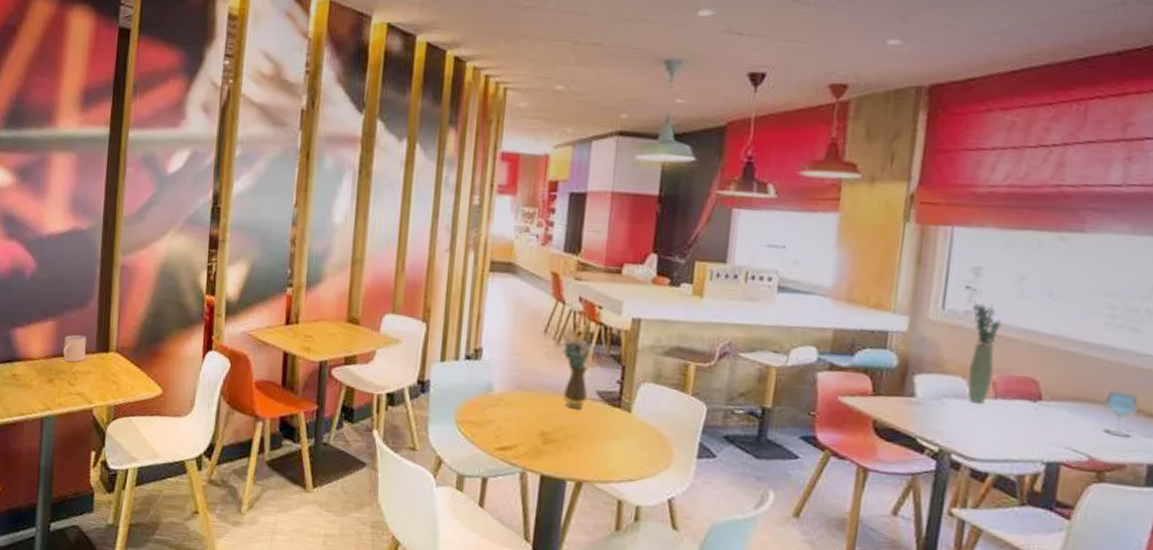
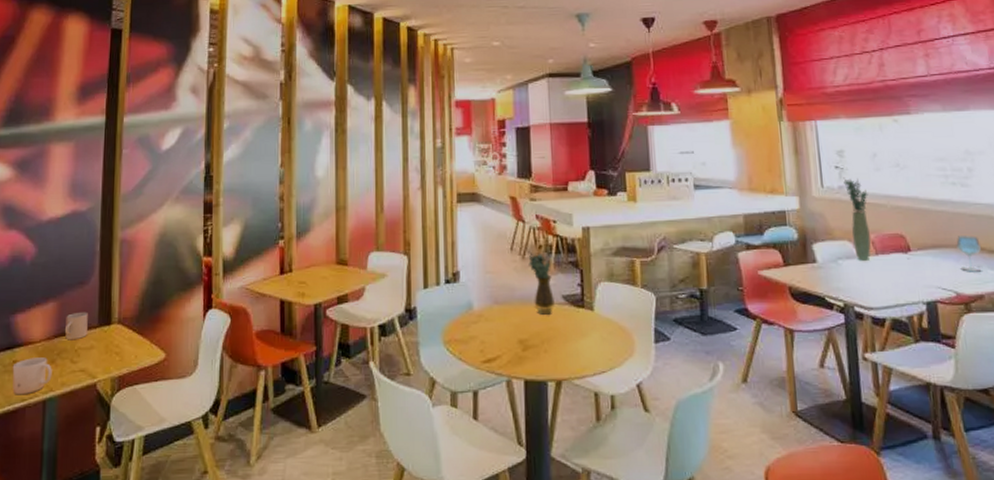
mug: none [11,374,50,410] -> present [12,357,52,395]

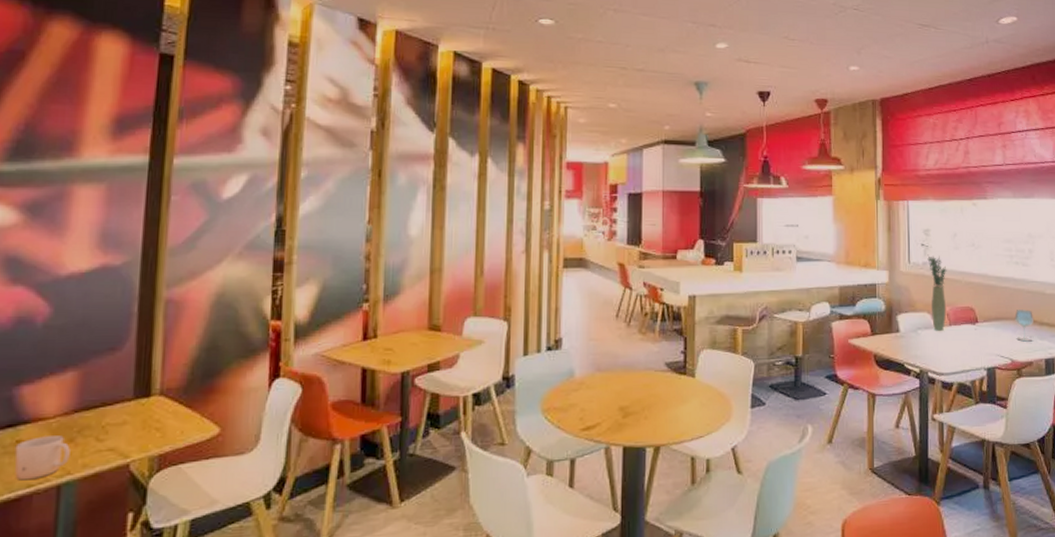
cup: present [64,311,88,340] -> none [88,382,120,415]
vase: present [528,252,555,315] -> none [633,320,657,382]

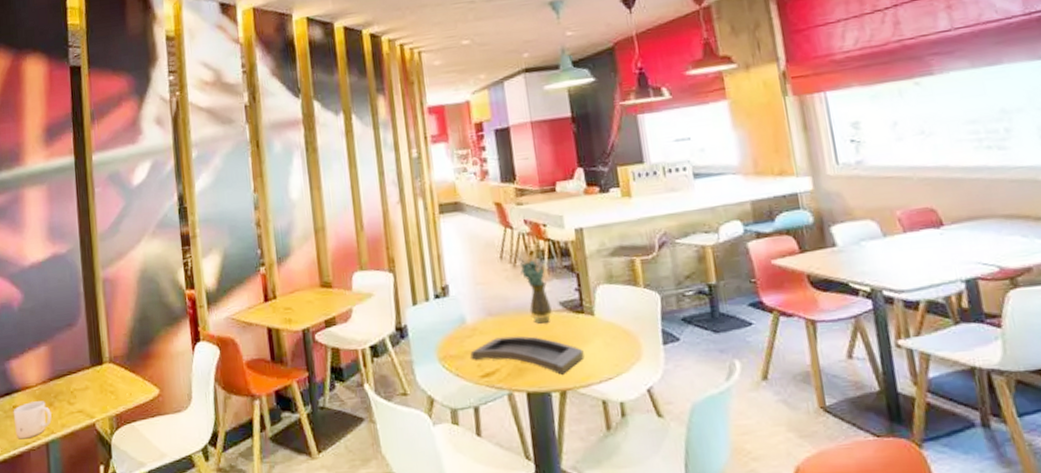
tray: none [574,392,681,431] -> present [470,336,584,375]
vase: none [633,320,657,382] -> present [520,259,552,324]
vase: present [927,254,947,331] -> none [860,151,898,241]
wine glass: present [1014,310,1035,342] -> none [995,203,1028,244]

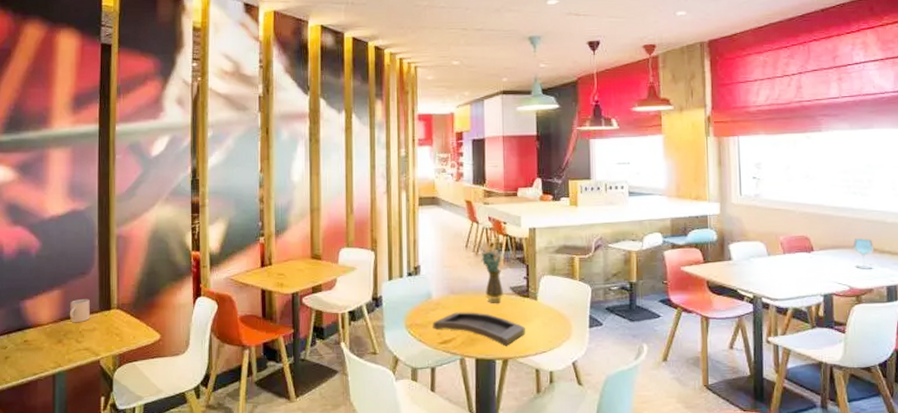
mug: present [13,401,52,440] -> none [24,338,60,370]
cup: none [58,353,81,383] -> present [69,298,90,323]
wine glass: none [995,203,1028,244] -> present [853,238,875,269]

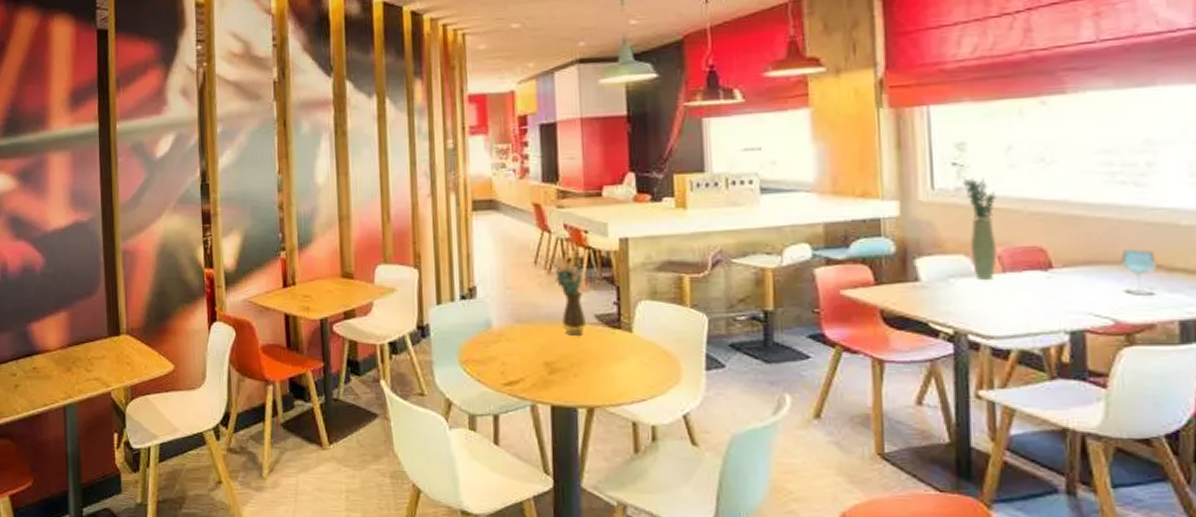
cup: present [69,298,90,323] -> none [77,322,99,350]
tray: present [433,312,525,346] -> none [494,346,617,391]
vase: none [759,187,780,259] -> present [962,176,997,280]

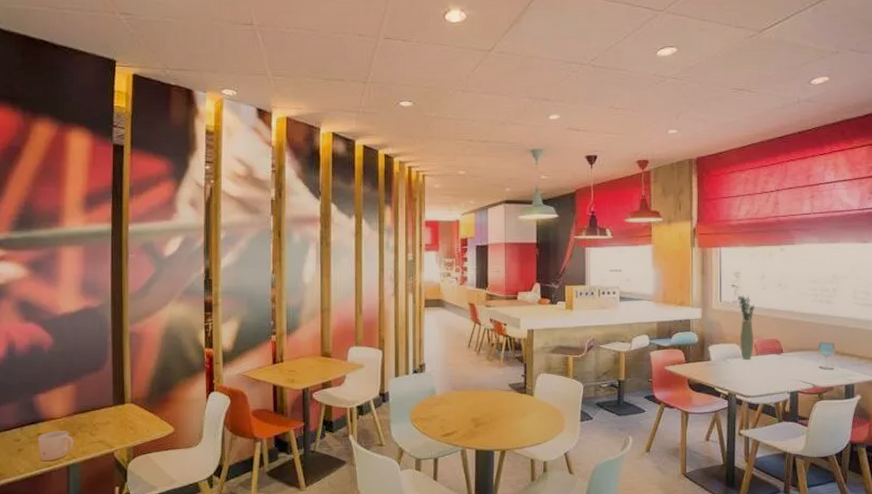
mug: none [33,365,69,400] -> present [37,431,74,462]
vase: present [555,267,586,335] -> none [482,349,502,399]

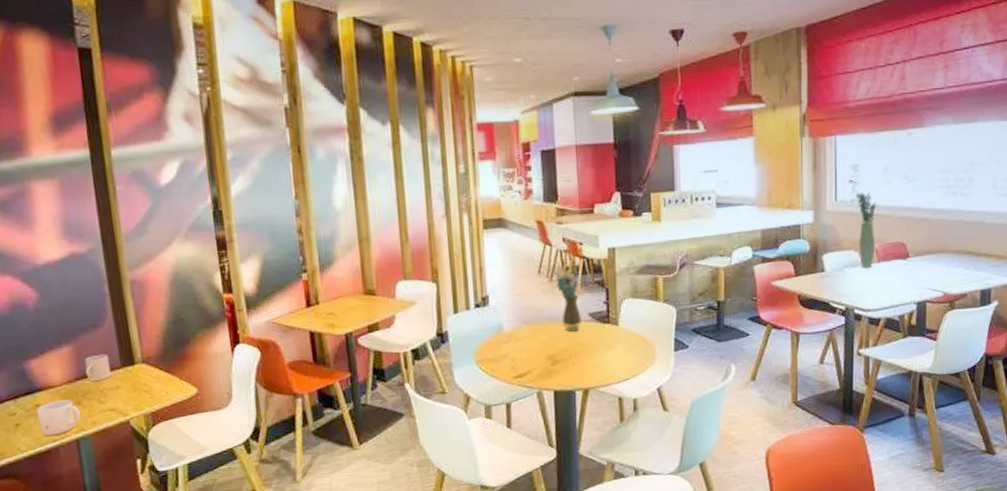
cup: none [83,393,104,417] -> present [84,353,111,382]
vase: none [482,349,502,399] -> present [556,274,582,332]
wine glass: present [817,342,836,370] -> none [949,241,971,274]

